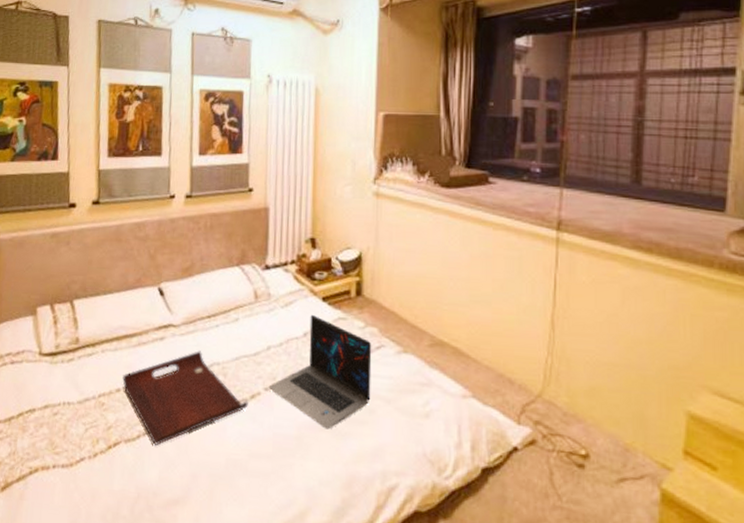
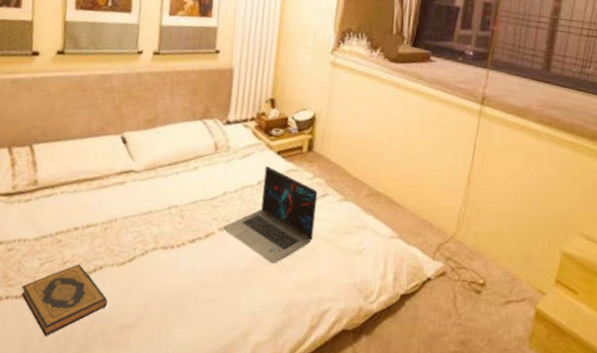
hardback book: none [67,429,153,511] -> present [21,264,108,336]
serving tray: present [122,351,249,445] -> none [81,194,203,278]

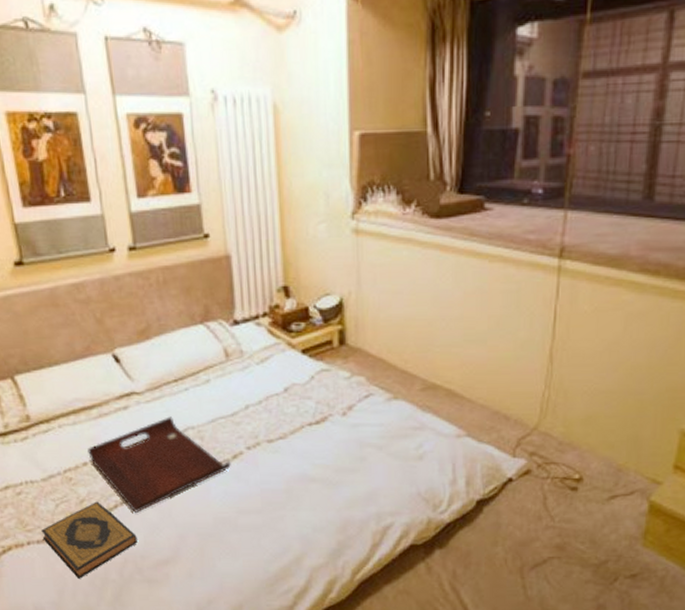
serving tray: none [81,194,203,278] -> present [87,417,231,513]
laptop: present [222,166,318,264] -> none [251,369,361,480]

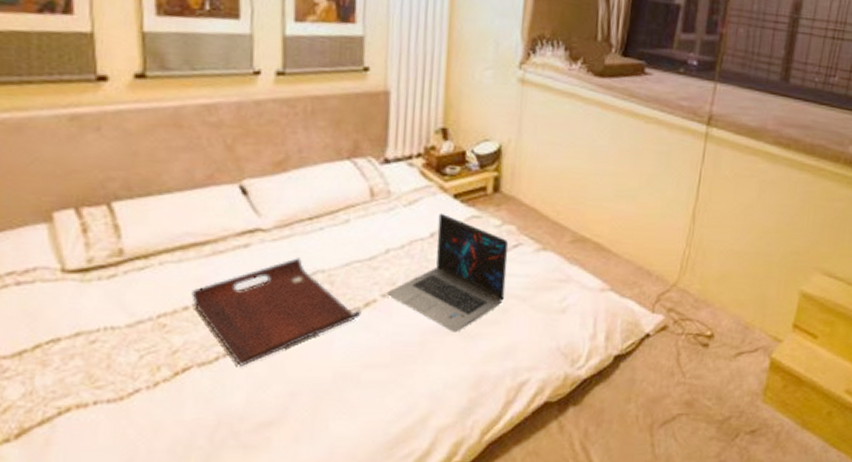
hardback book: present [41,501,137,579] -> none [115,352,238,446]
laptop: none [251,369,361,480] -> present [386,214,509,332]

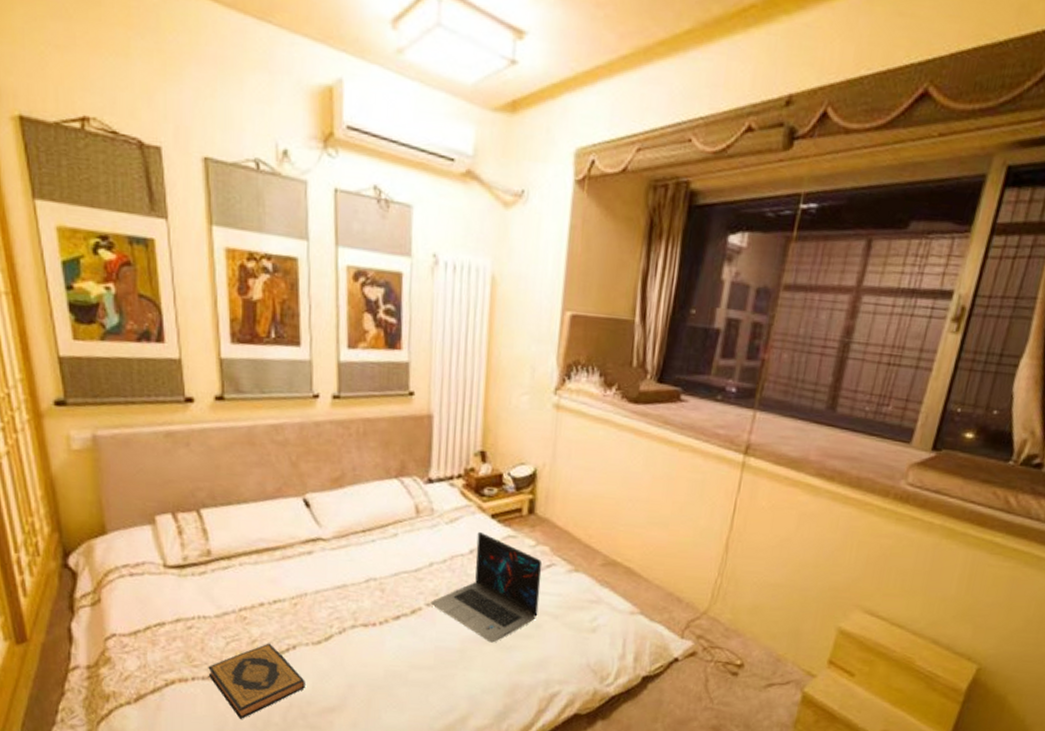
hardback book: none [115,352,238,446] -> present [208,643,305,719]
serving tray: present [191,258,362,366] -> none [266,566,409,658]

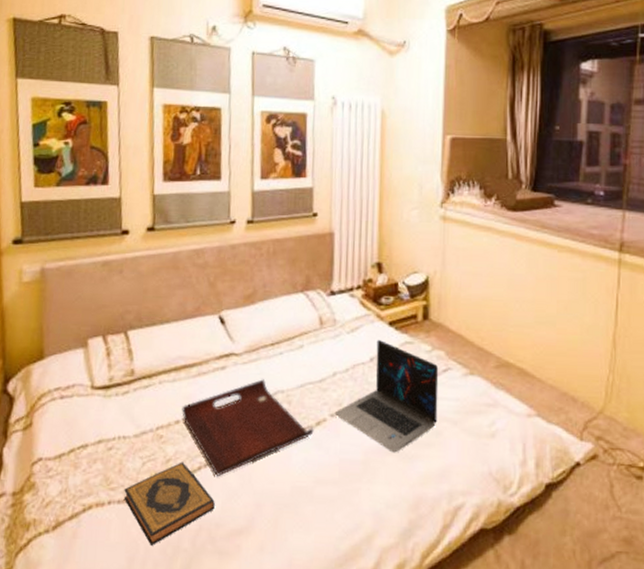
serving tray: none [266,566,409,658] -> present [182,379,314,476]

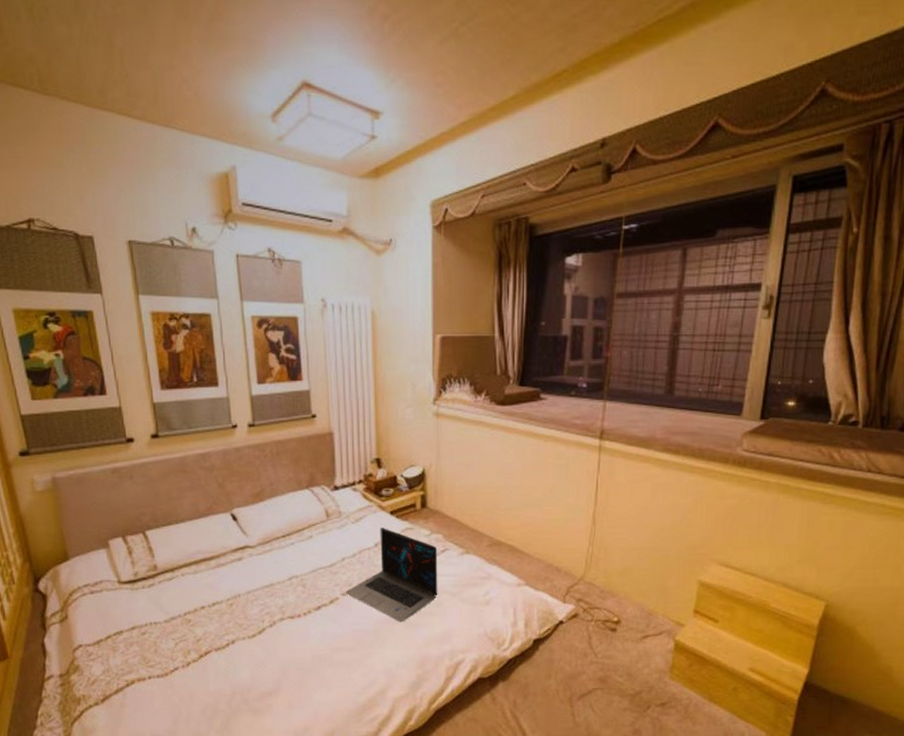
hardback book: present [123,462,215,545] -> none [161,640,245,709]
serving tray: present [182,379,314,476] -> none [205,567,328,650]

